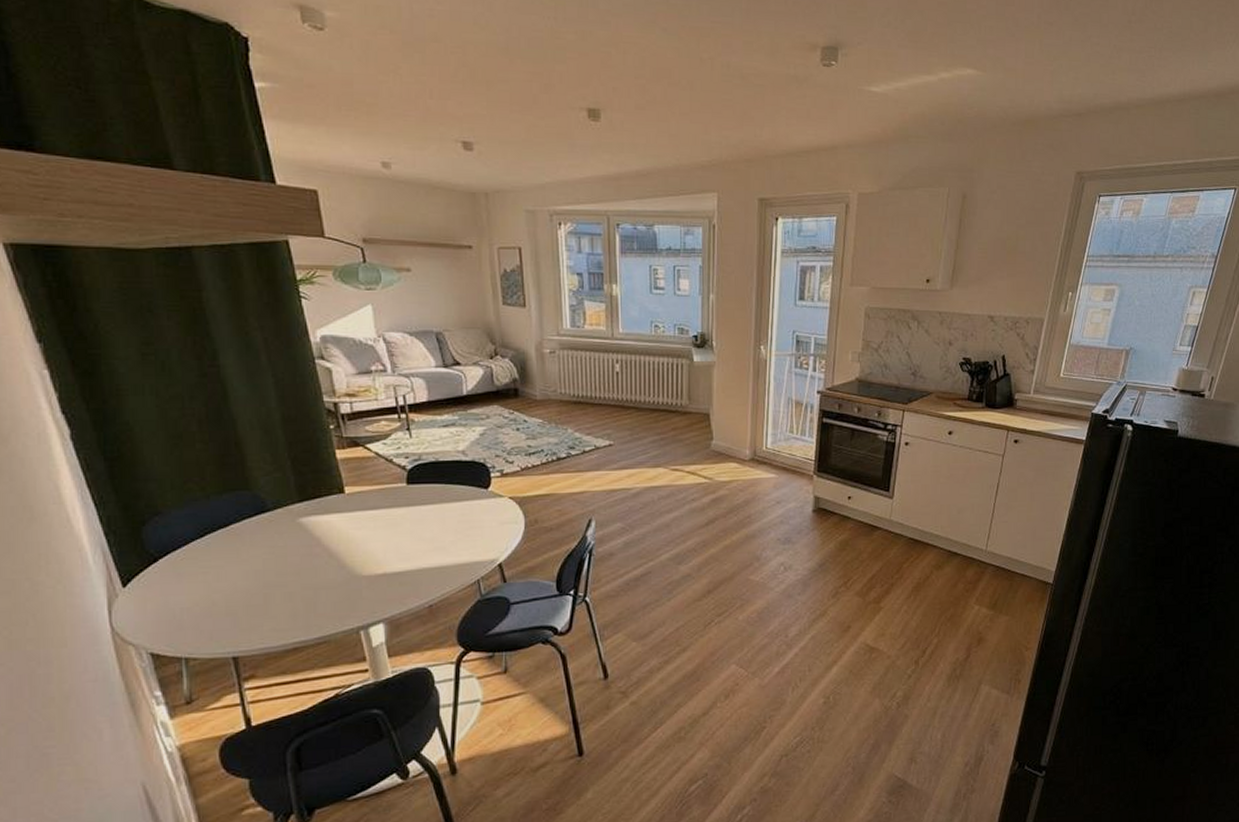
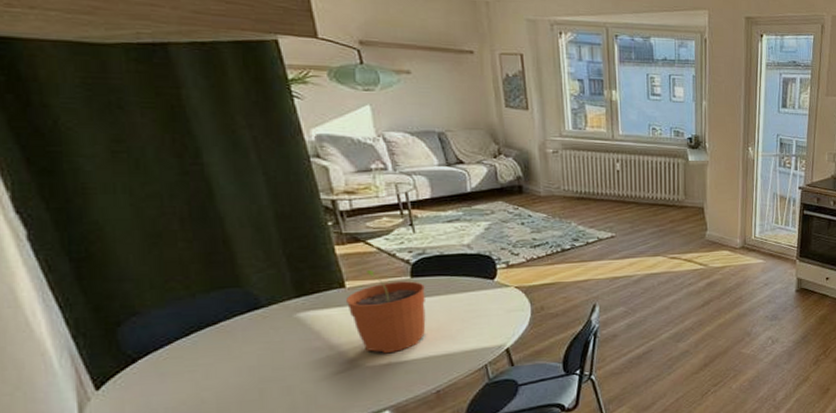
plant pot: none [344,476,420,564] -> present [345,270,426,354]

